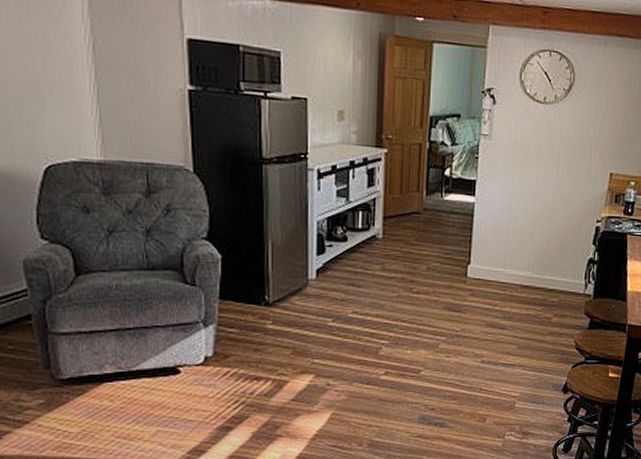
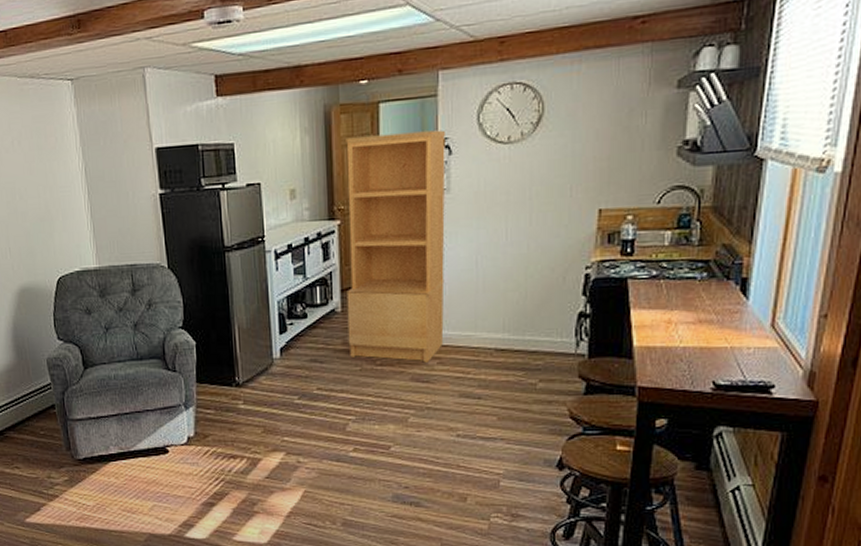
bookcase: none [387,69,491,293] -> present [346,130,446,363]

